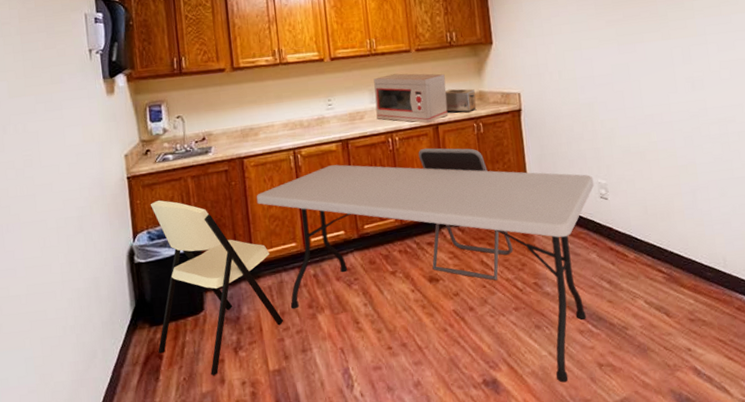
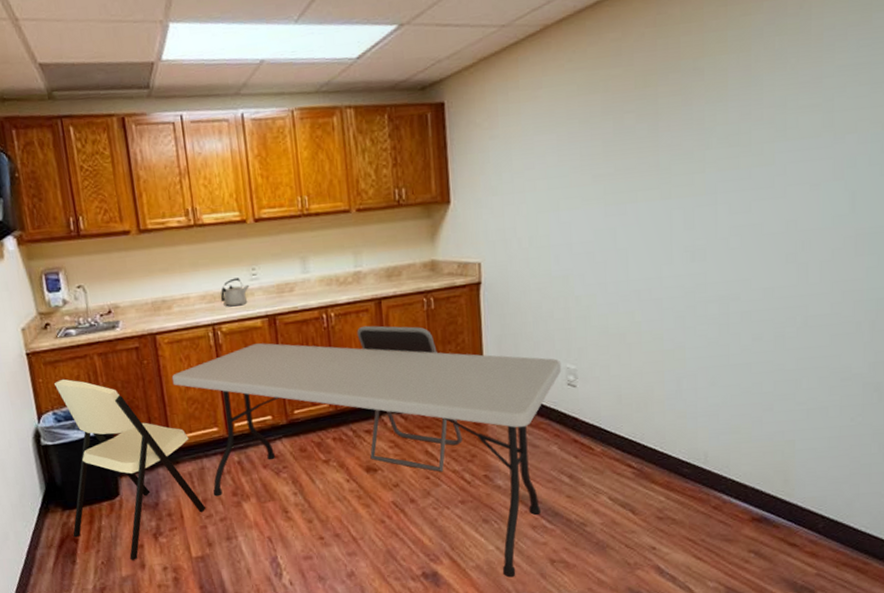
kettle: none [301,107,326,133] -> present [220,277,250,306]
microwave: present [373,73,448,124] -> none [305,238,394,298]
toaster: present [445,88,476,114] -> none [390,257,427,287]

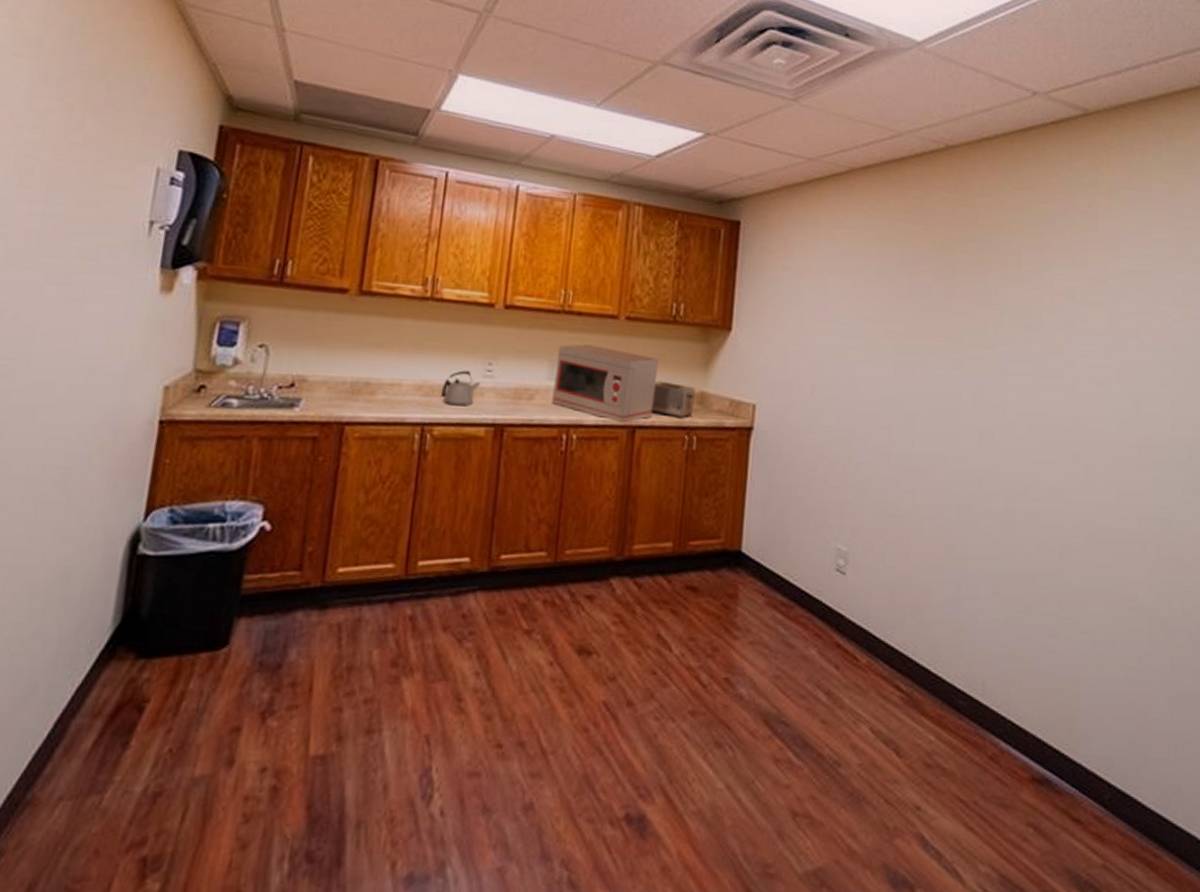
folding chair: present [53,378,206,560] -> none [138,463,352,751]
folding table: present [171,343,562,578] -> none [349,458,832,834]
microwave: none [305,238,394,298] -> present [552,344,659,424]
folding chair: present [357,325,462,472] -> none [586,457,705,667]
toaster: none [390,257,427,287] -> present [651,380,695,420]

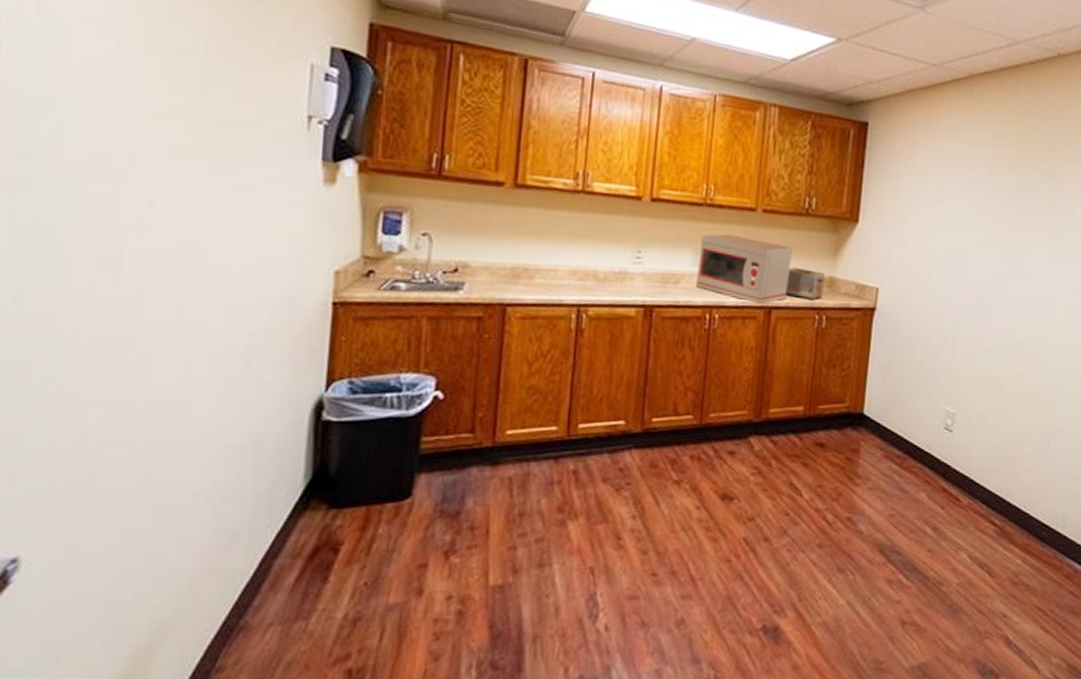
kettle: present [440,370,481,407] -> none [594,257,631,290]

